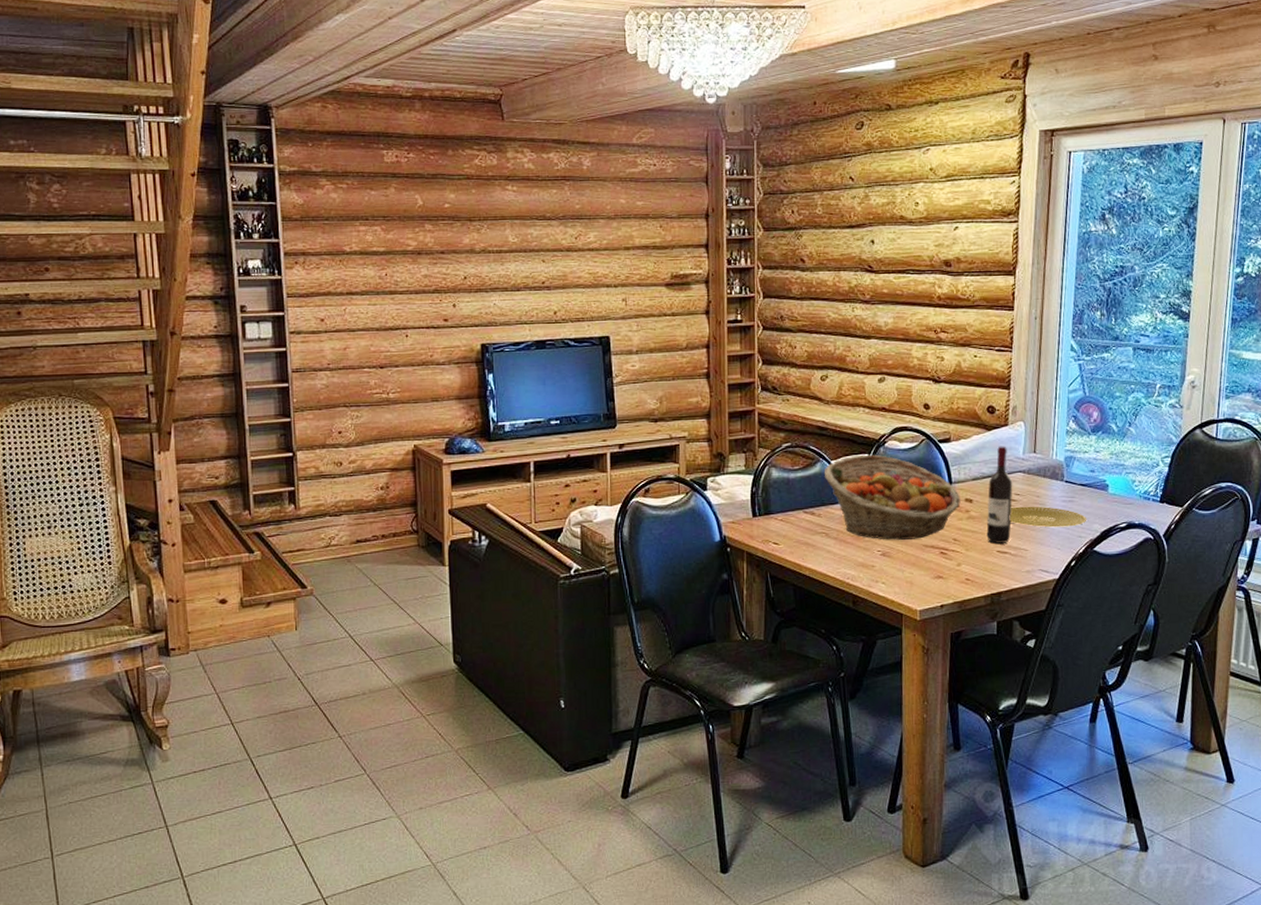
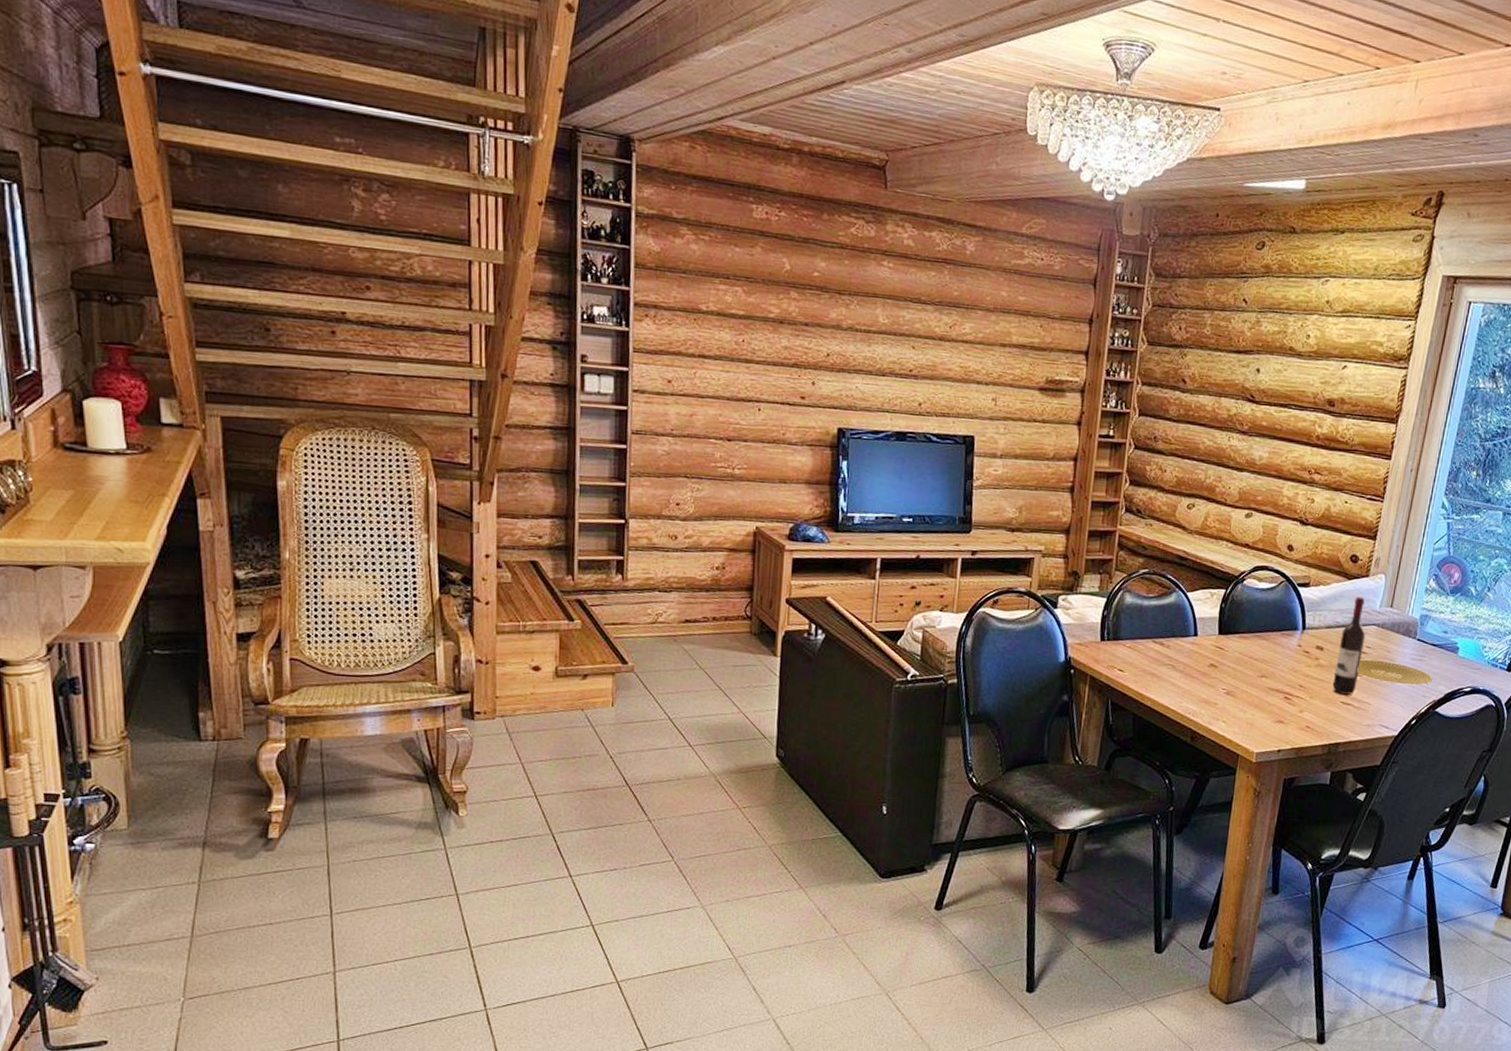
fruit basket: present [825,454,961,540] -> none [1179,590,1312,681]

